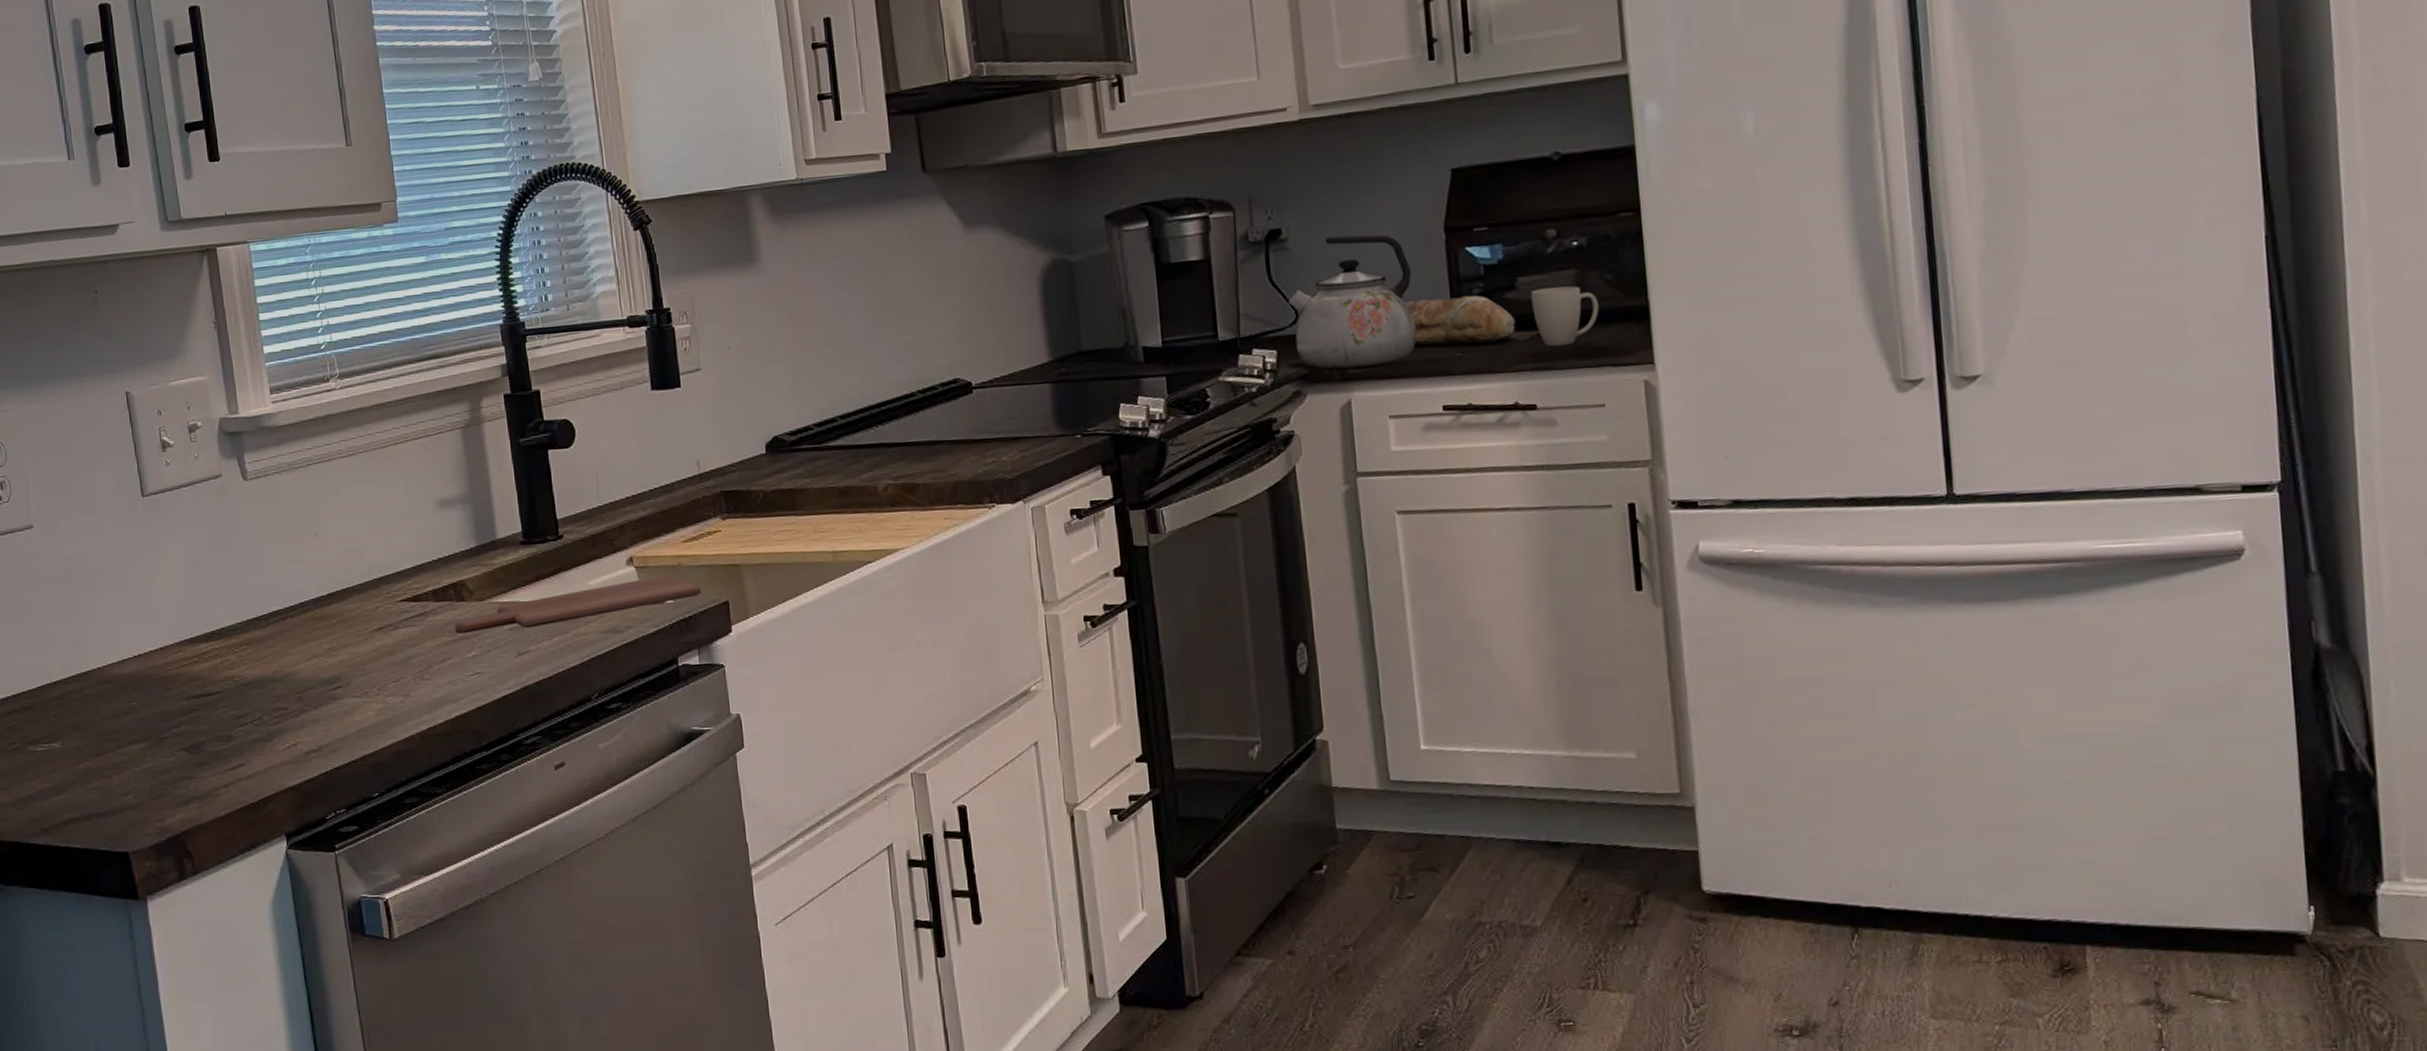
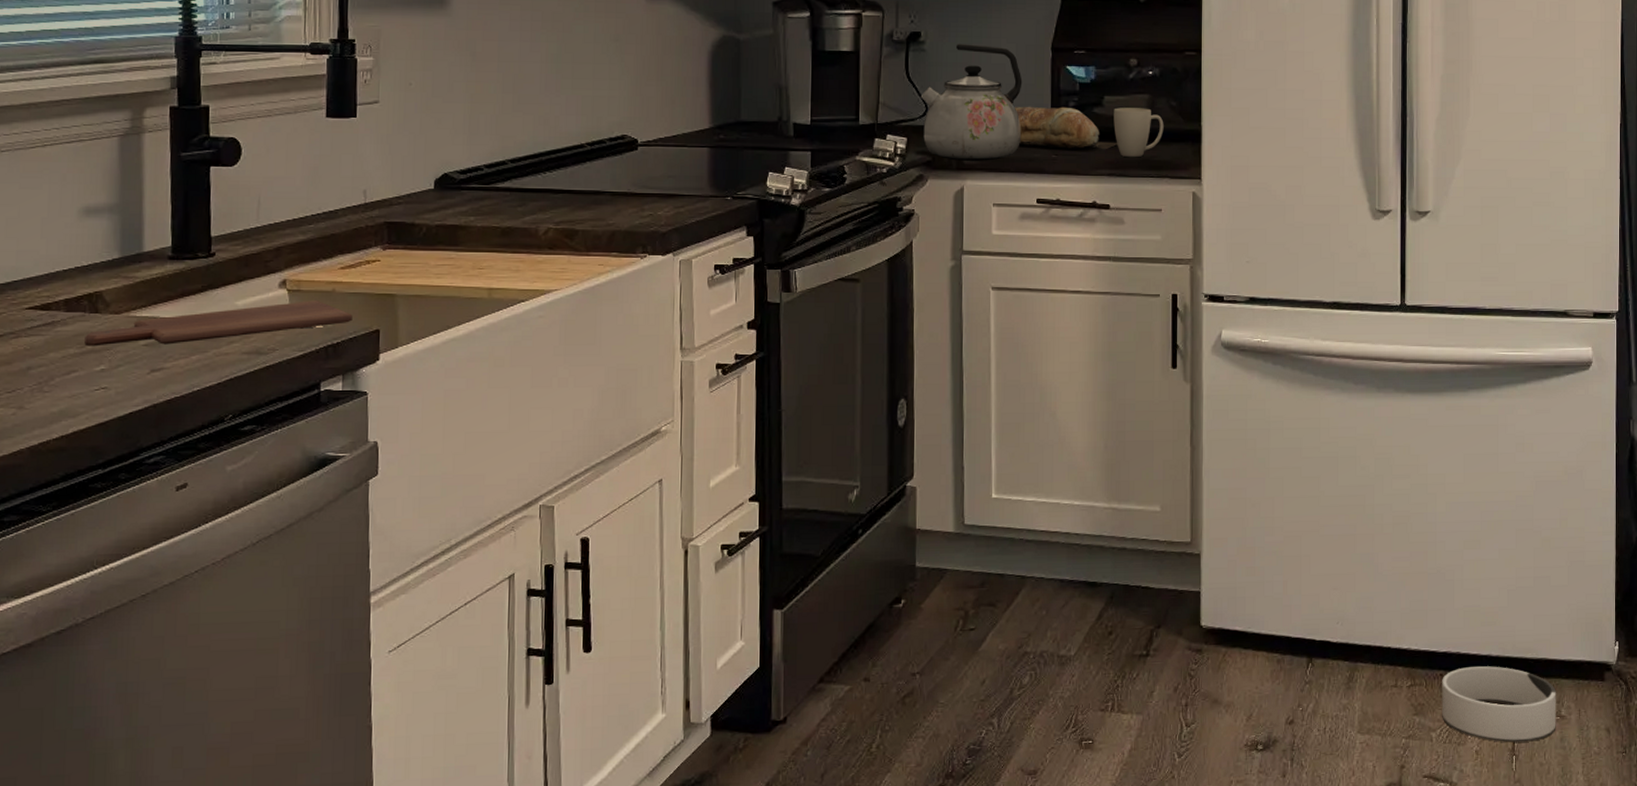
pet bowl: none [2047,937,2225,1032] -> present [1442,666,1556,743]

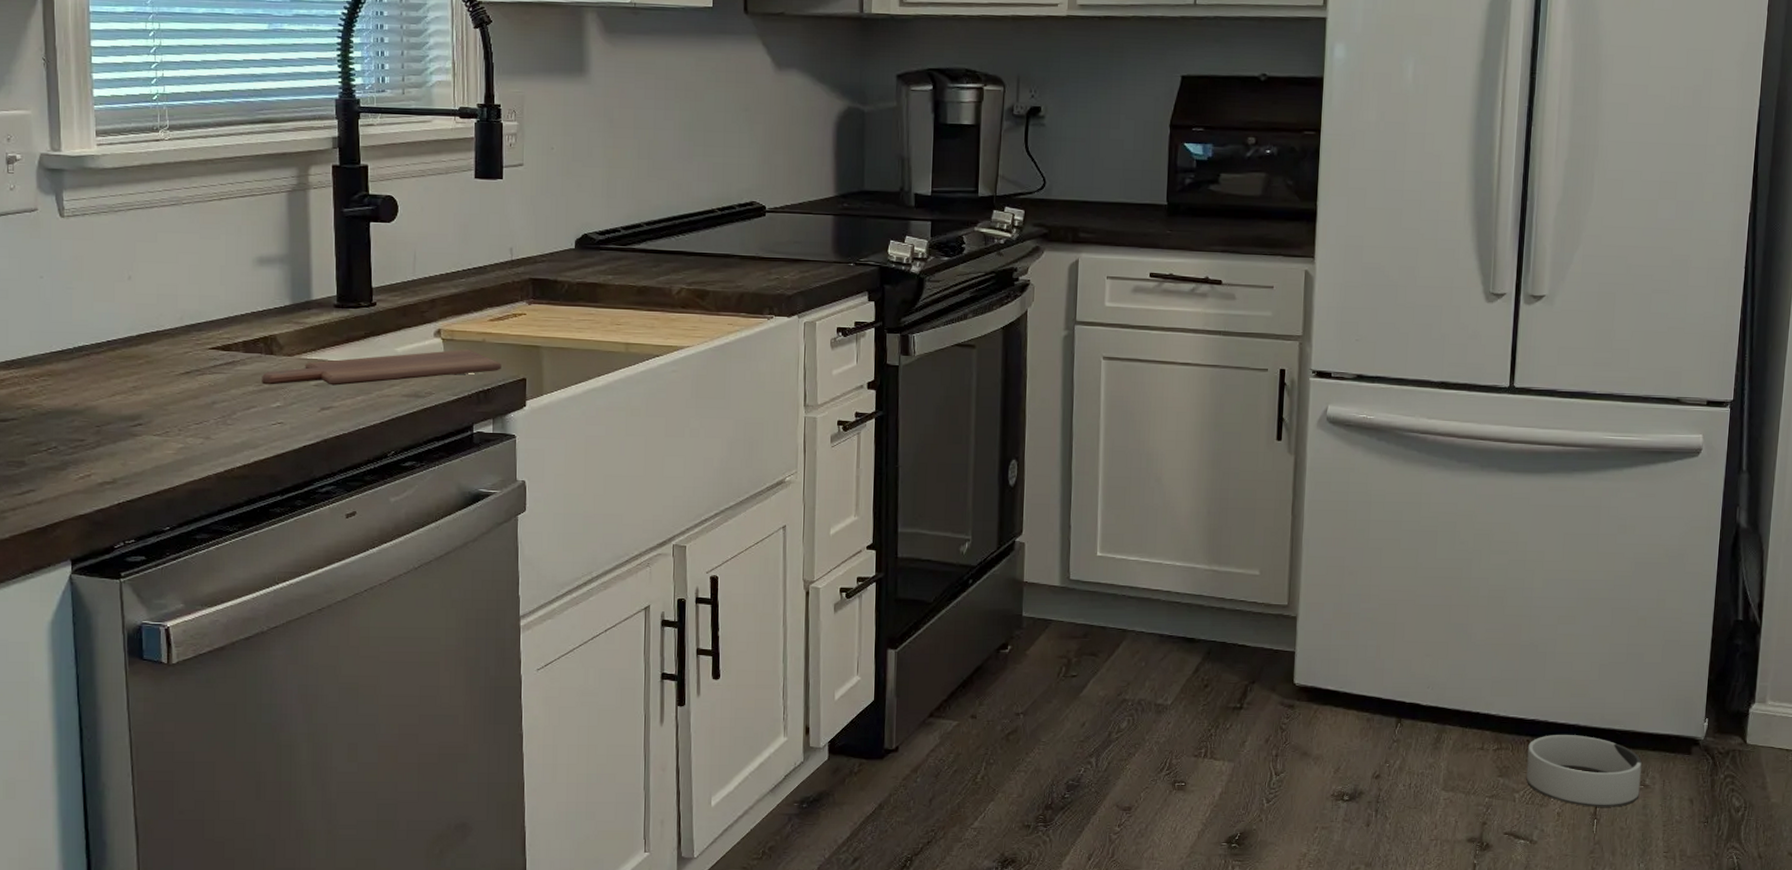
kettle: present [920,44,1023,161] -> none [1039,119,1140,235]
bread loaf: present [1015,106,1118,154] -> none [1131,182,1233,230]
mug: present [1114,107,1164,158] -> none [1229,185,1280,235]

